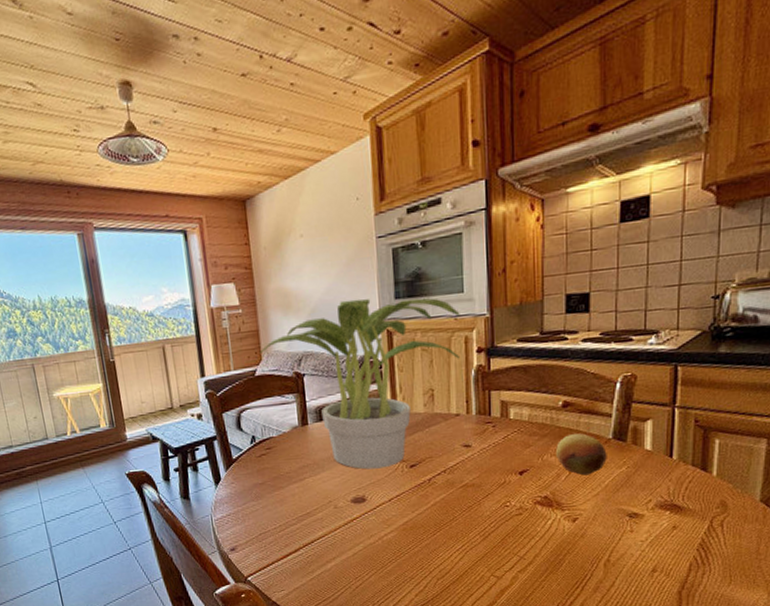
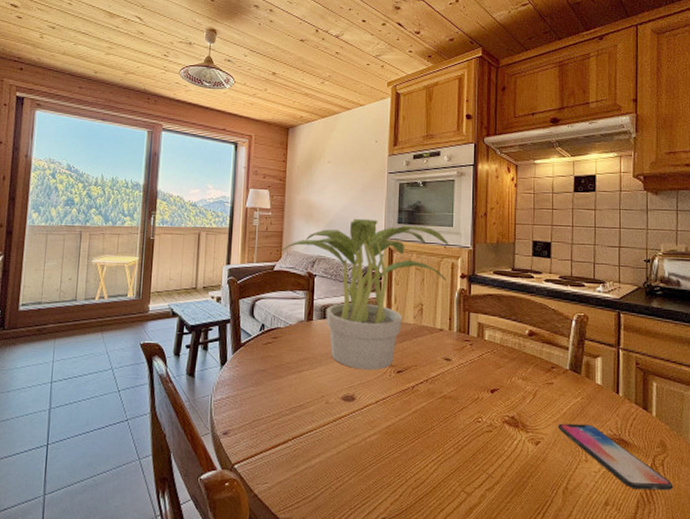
fruit: present [556,433,607,476] -> none [523,361,565,401]
smartphone: none [598,493,733,554] -> present [557,423,674,491]

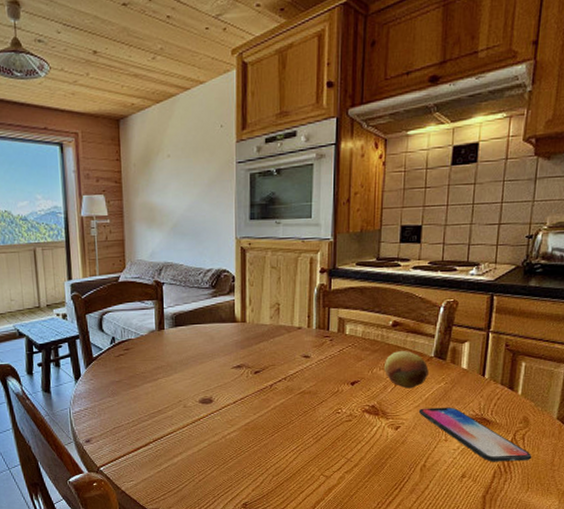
potted plant: present [280,218,449,370] -> none [124,217,307,373]
fruit: none [523,361,565,401] -> present [384,351,429,389]

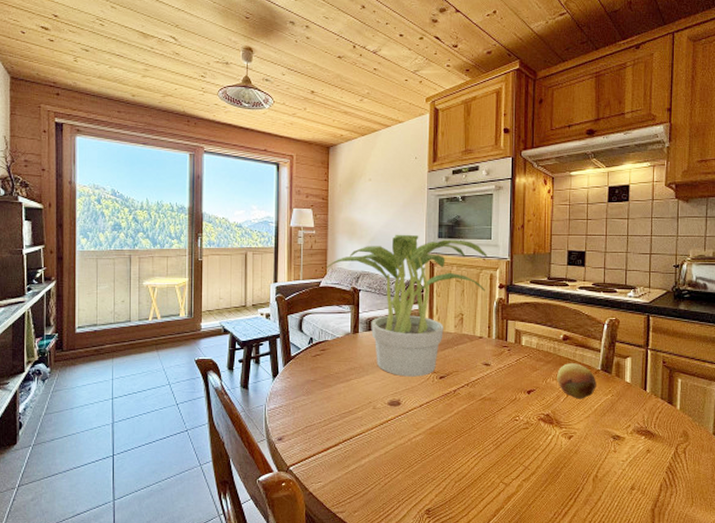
potted plant: none [124,217,307,373] -> present [325,234,488,377]
smartphone: present [418,407,532,462] -> none [589,419,694,475]

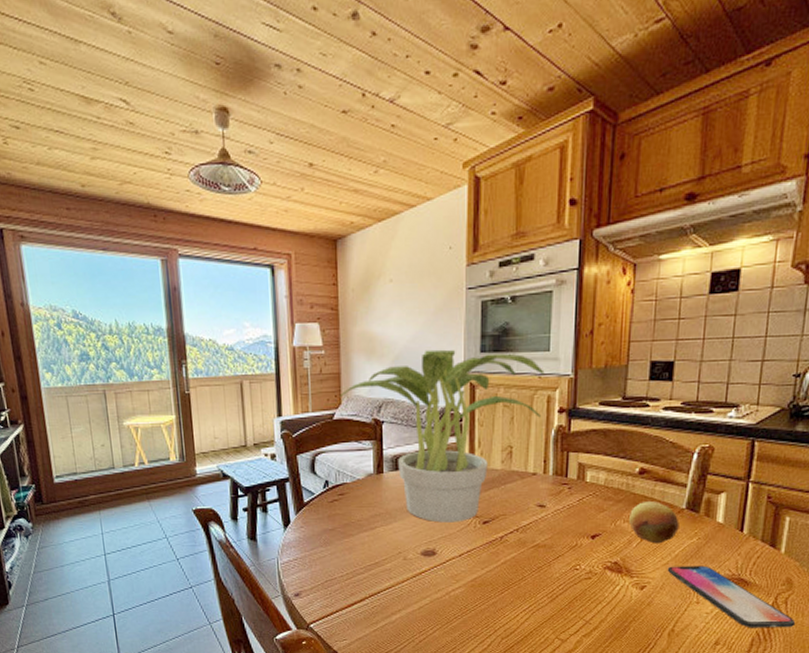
smartphone: none [589,419,694,475] -> present [667,565,796,628]

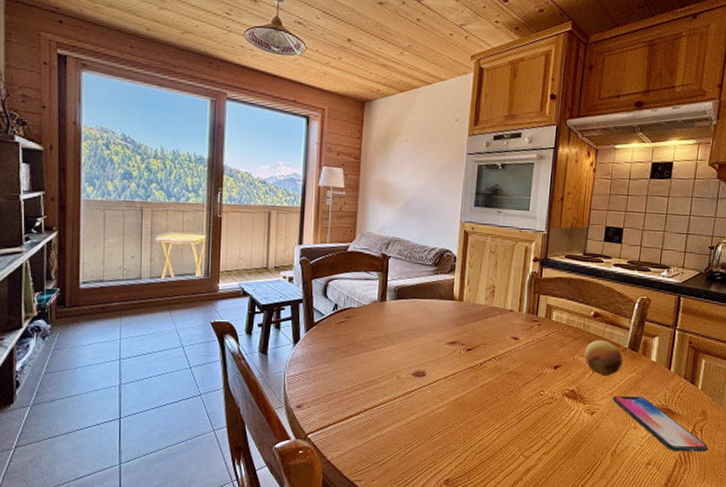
potted plant: present [339,349,545,523] -> none [354,200,524,348]

